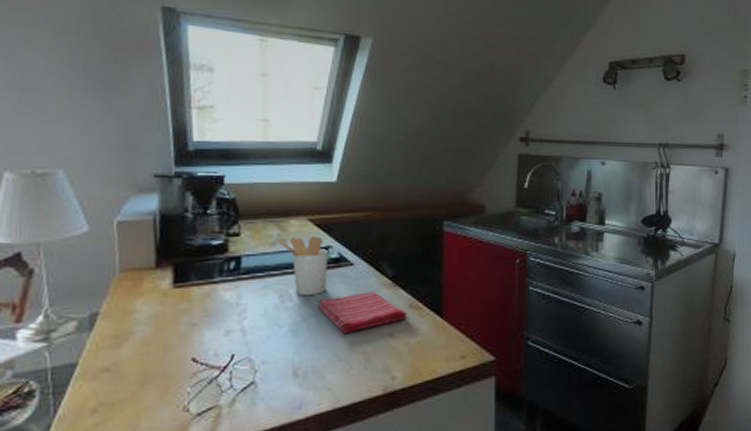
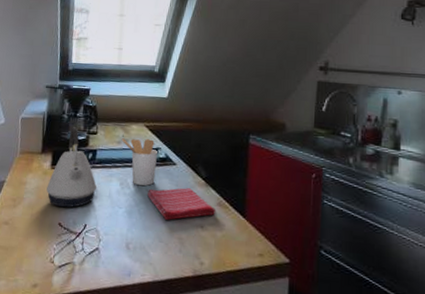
kettle: none [169,229,245,338] -> present [46,127,97,208]

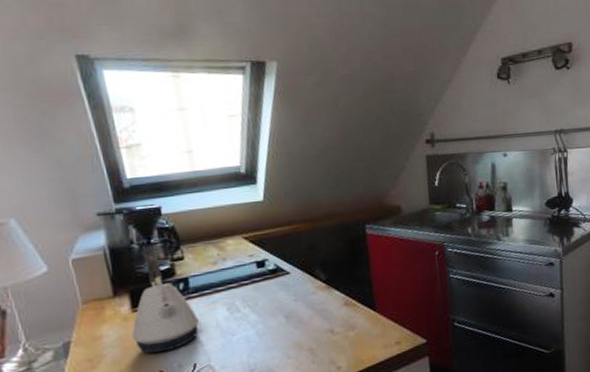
utensil holder: present [121,138,157,186] -> none [217,252,269,306]
dish towel: present [147,188,216,220] -> none [263,295,345,335]

